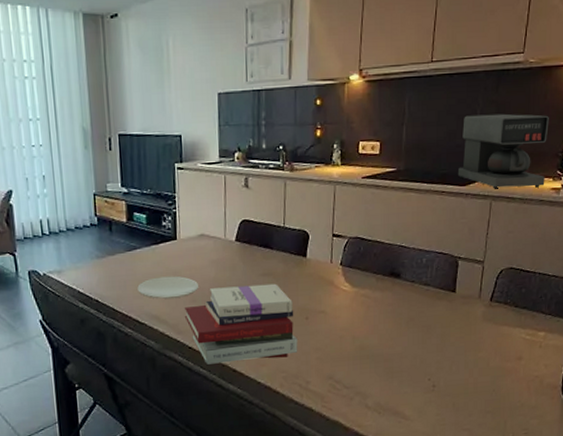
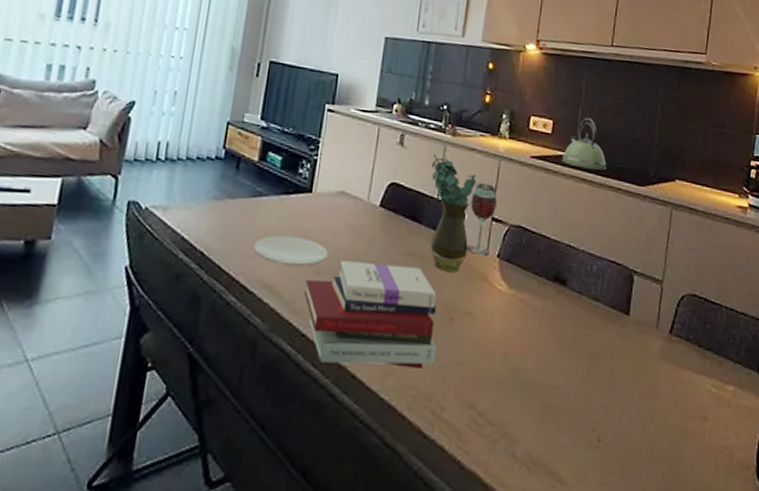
vase: none [275,189,316,283] -> present [430,153,477,272]
wineglass: none [313,207,336,266] -> present [467,183,497,256]
kettle: none [390,133,431,180] -> present [562,117,607,171]
coffee maker: present [457,113,549,189] -> none [635,108,733,203]

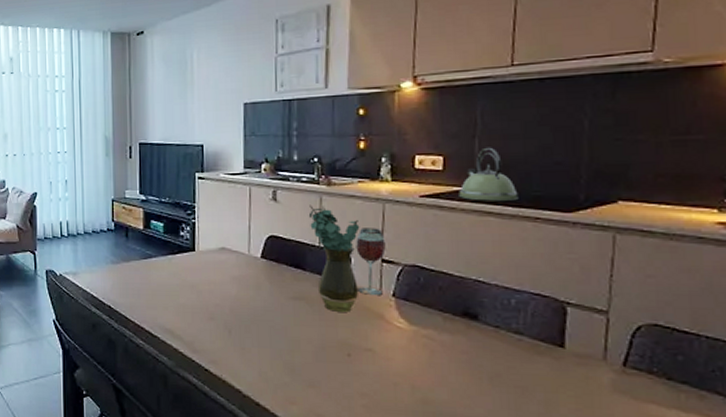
plate: present [253,235,329,266] -> none [151,289,219,313]
books: present [303,260,437,369] -> none [200,307,338,398]

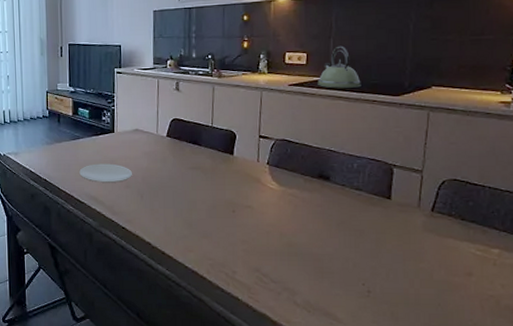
plate: none [151,289,219,313] -> present [79,163,133,183]
vase: present [308,205,360,312] -> none [204,93,243,178]
wineglass: present [356,228,386,296] -> none [240,111,263,165]

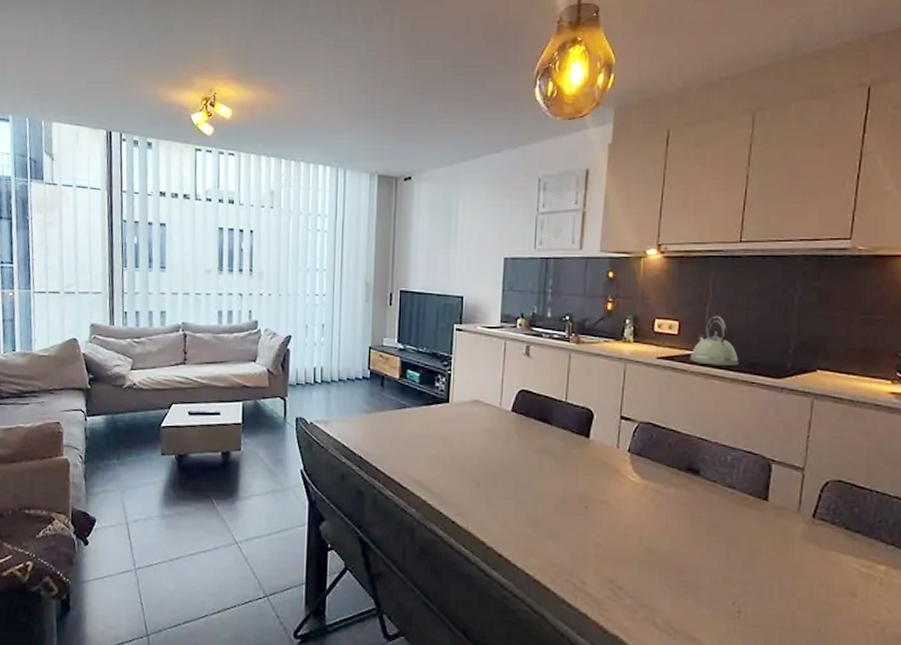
plate: present [79,163,133,183] -> none [403,440,469,465]

